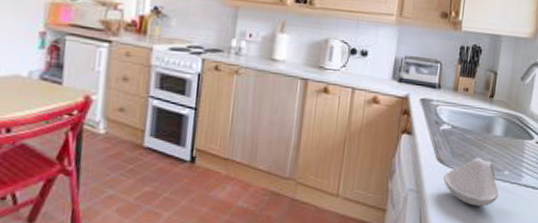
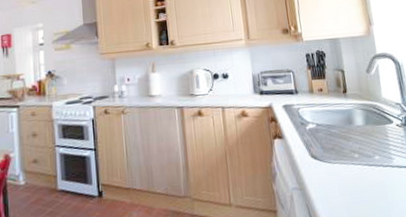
spoon rest: present [443,157,499,206] -> none [321,148,376,194]

